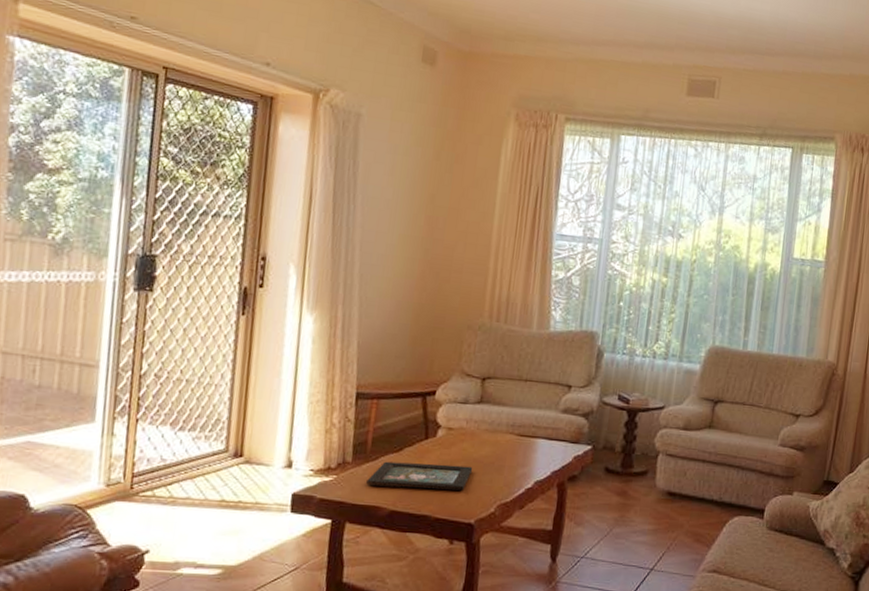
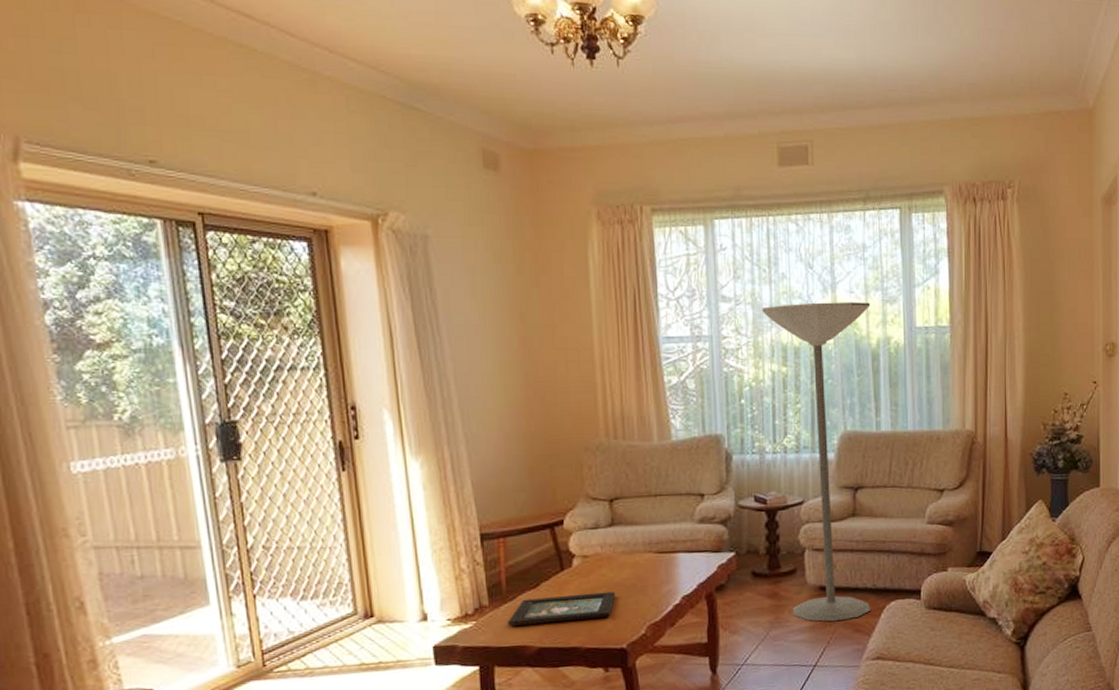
floor lamp: none [637,219,754,529] -> present [762,302,871,622]

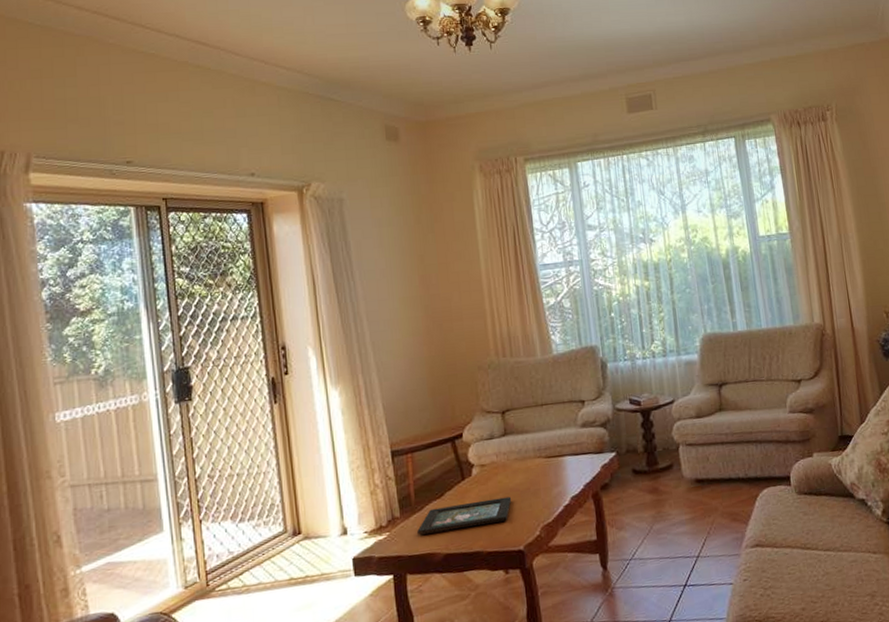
floor lamp: present [762,302,871,622] -> none [623,219,745,513]

